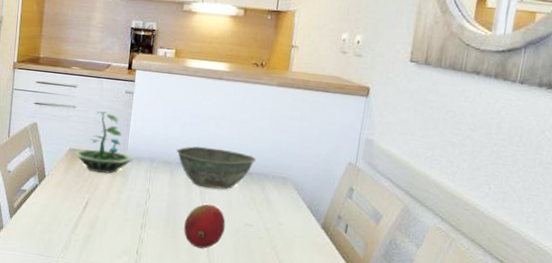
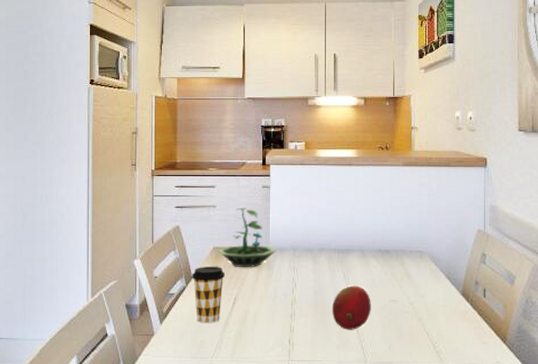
coffee cup: none [44,166,79,224] -> present [191,267,225,324]
bowl: present [176,146,257,190] -> none [316,230,393,270]

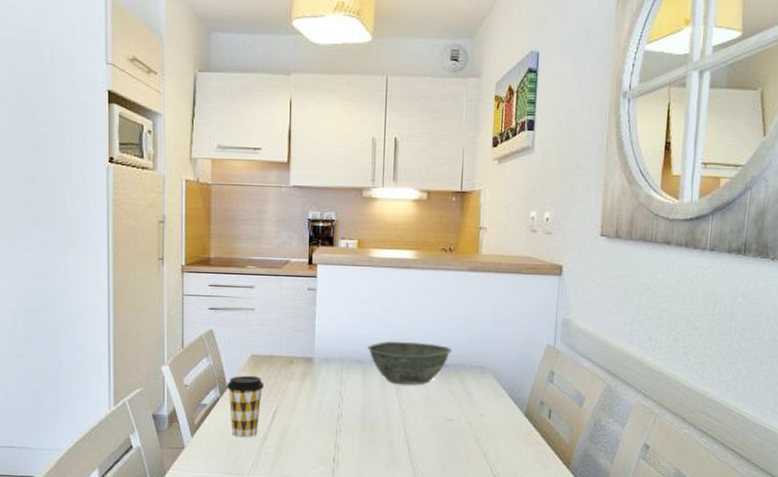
terrarium: present [217,207,277,268] -> none [255,311,322,379]
bowl: none [316,230,393,270] -> present [367,341,453,385]
fruit: present [332,285,371,330] -> none [382,401,425,449]

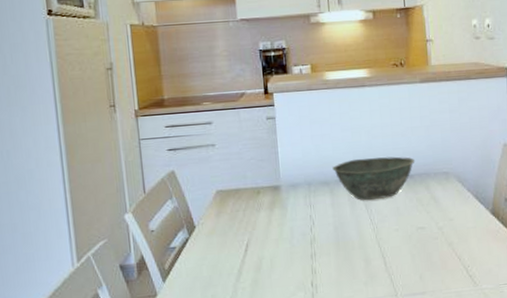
coffee cup: present [226,376,264,438] -> none [194,212,233,276]

